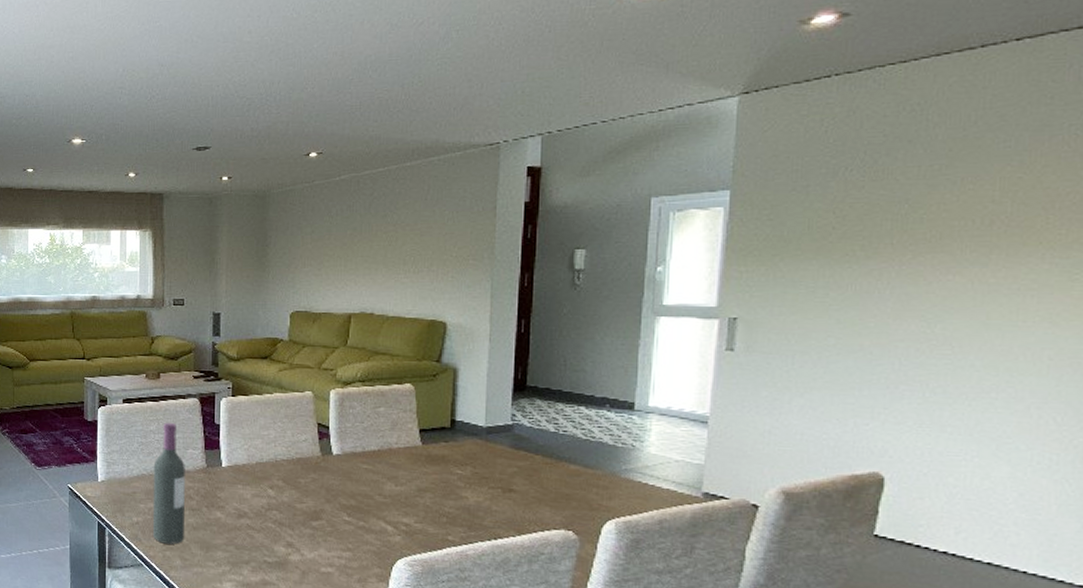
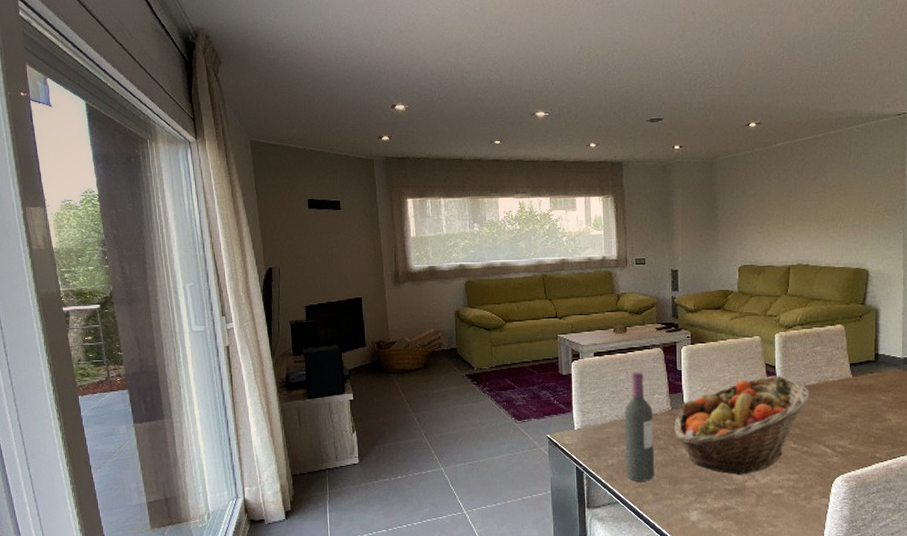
fruit basket: none [209,437,370,548] -> present [674,375,810,476]

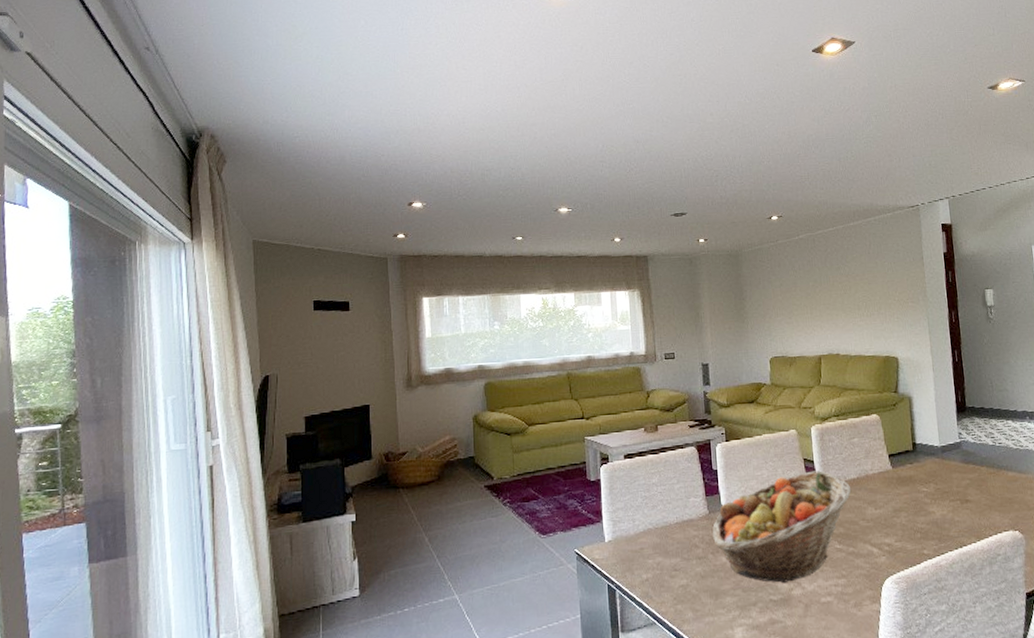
wine bottle: present [624,371,654,481] -> none [658,473,693,598]

